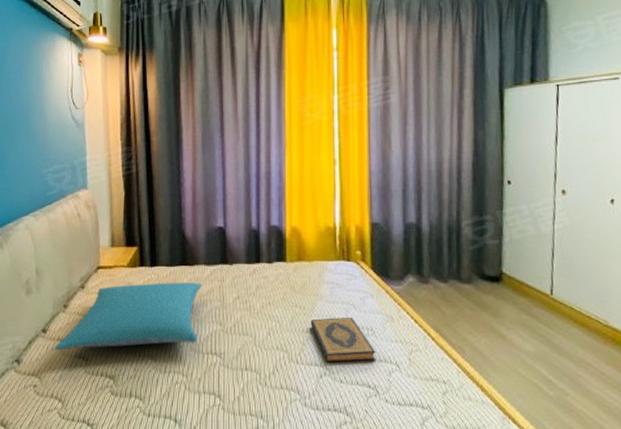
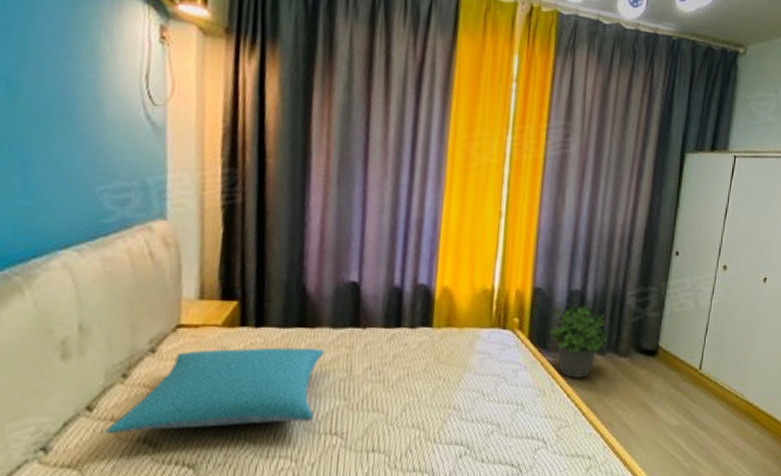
hardback book: present [310,317,376,363] -> none [454,391,524,441]
potted plant: none [391,236,451,305] -> present [550,305,611,378]

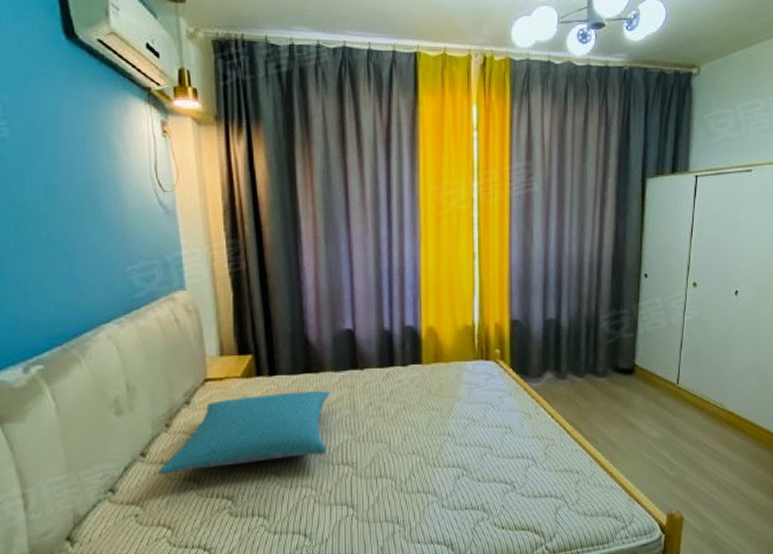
potted plant: present [550,305,611,378] -> none [530,332,588,400]

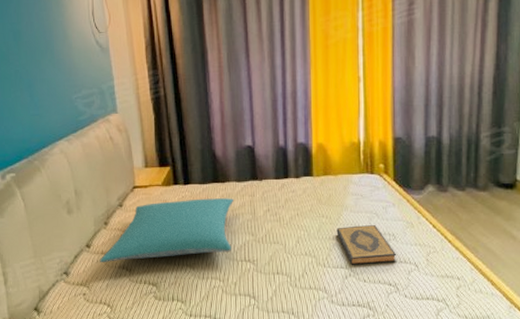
hardback book: none [448,417,514,463] -> present [336,225,397,265]

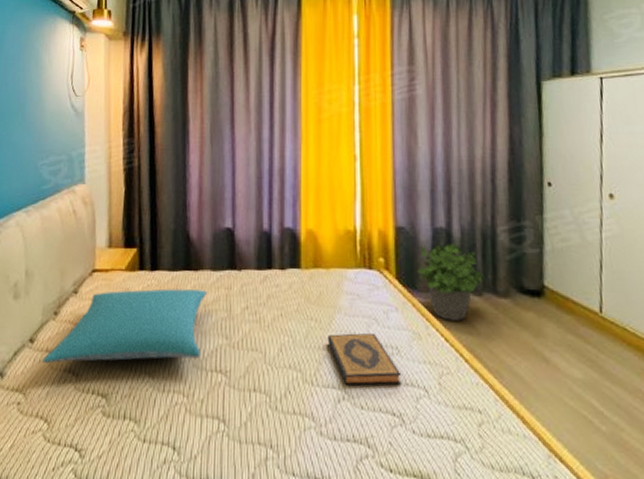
potted plant: none [412,149,469,211] -> present [418,243,486,321]

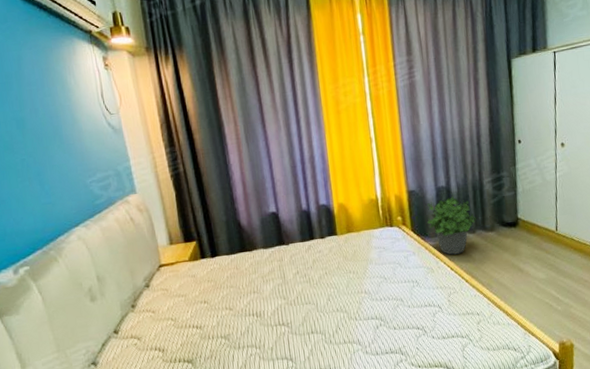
pillow: present [43,288,208,363] -> none [130,265,265,347]
hardback book: present [327,333,402,386] -> none [364,274,422,315]

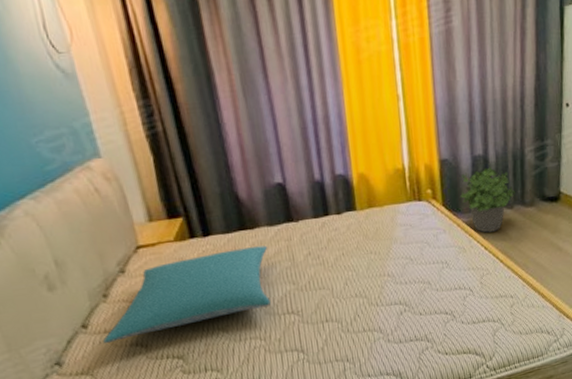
pillow: none [130,265,265,347] -> present [103,245,271,343]

